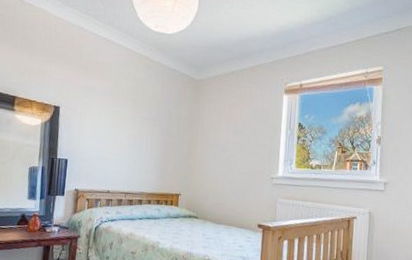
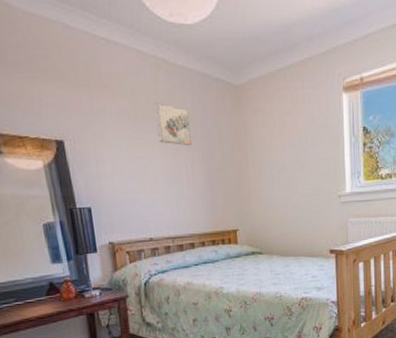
wall art: none [130,87,157,121] -> present [154,103,192,145]

